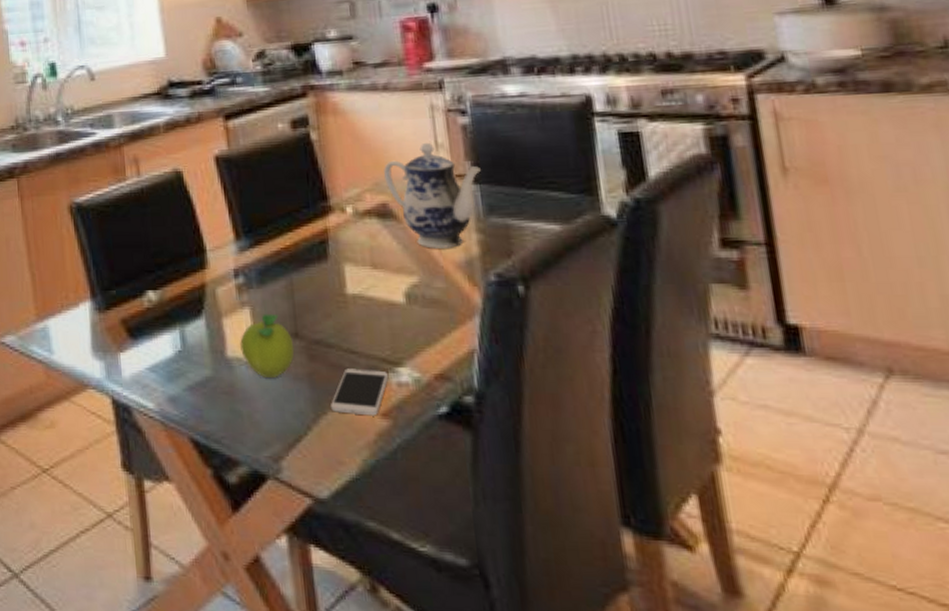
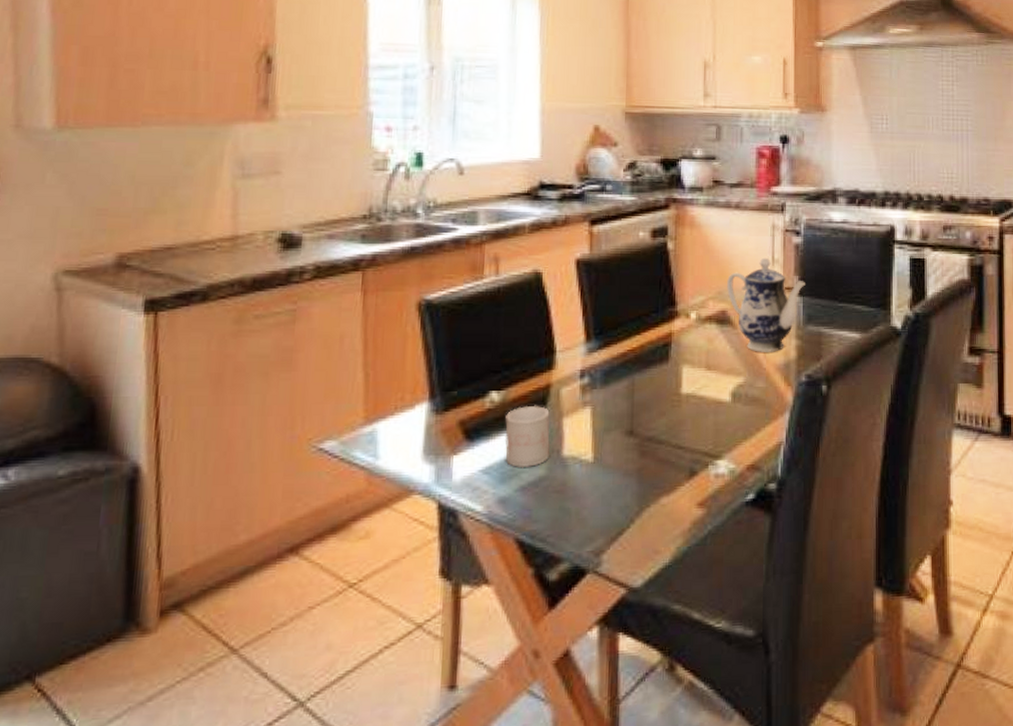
mug: none [165,304,213,368] -> present [505,405,551,468]
fruit: present [240,314,295,377] -> none [577,413,628,474]
smartphone: present [331,368,389,416] -> none [654,462,709,506]

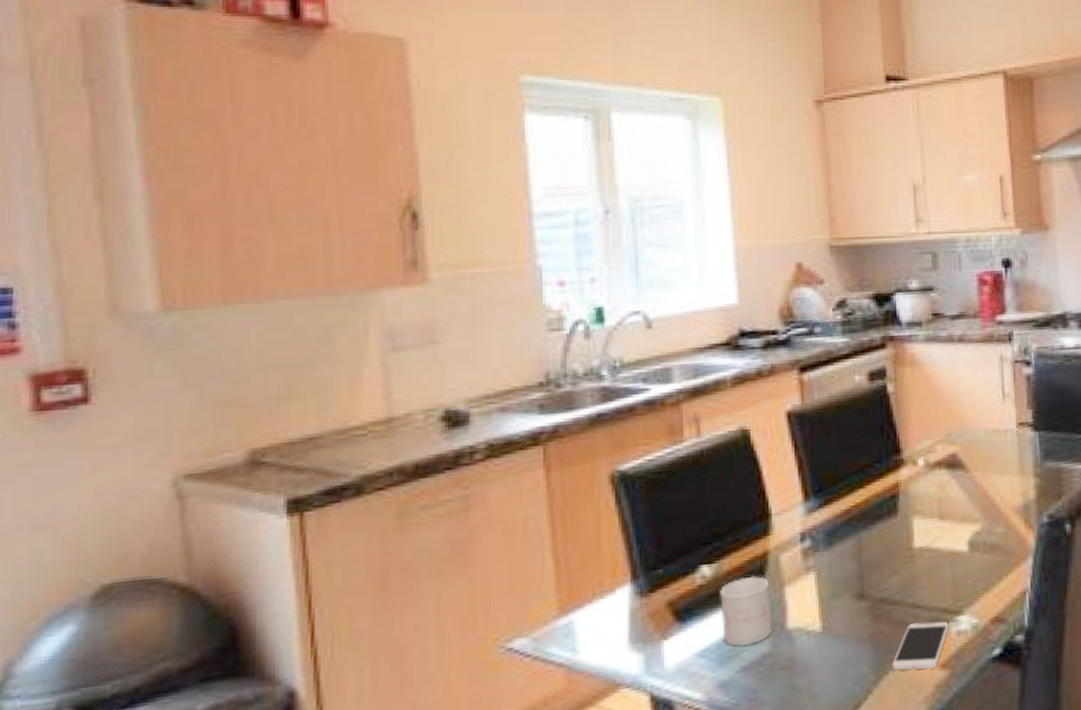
smartphone: none [654,462,709,506] -> present [892,621,949,671]
teapot: present [726,257,805,352] -> none [954,392,1040,496]

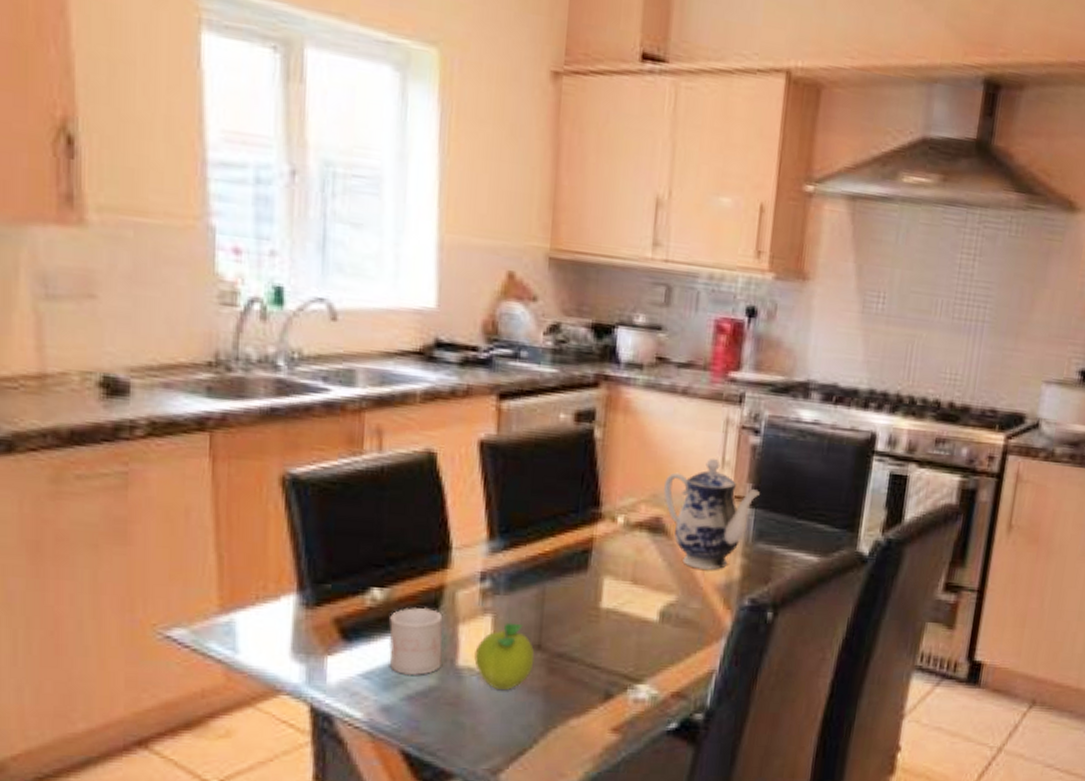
fruit: none [802,576,859,645] -> present [474,622,535,690]
smartphone: present [892,621,949,671] -> none [562,683,627,731]
teapot: none [954,392,1040,496] -> present [663,457,760,570]

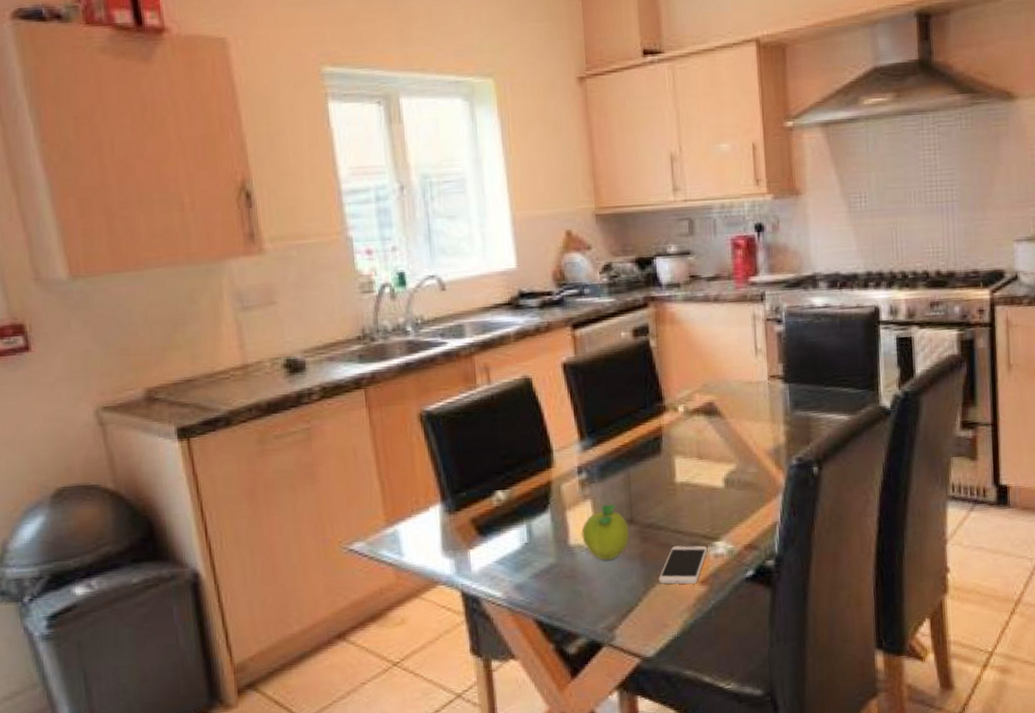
mug: present [388,607,444,676] -> none [513,501,558,558]
smartphone: none [562,683,627,731] -> present [659,545,708,585]
teapot: present [663,457,760,570] -> none [711,347,790,440]

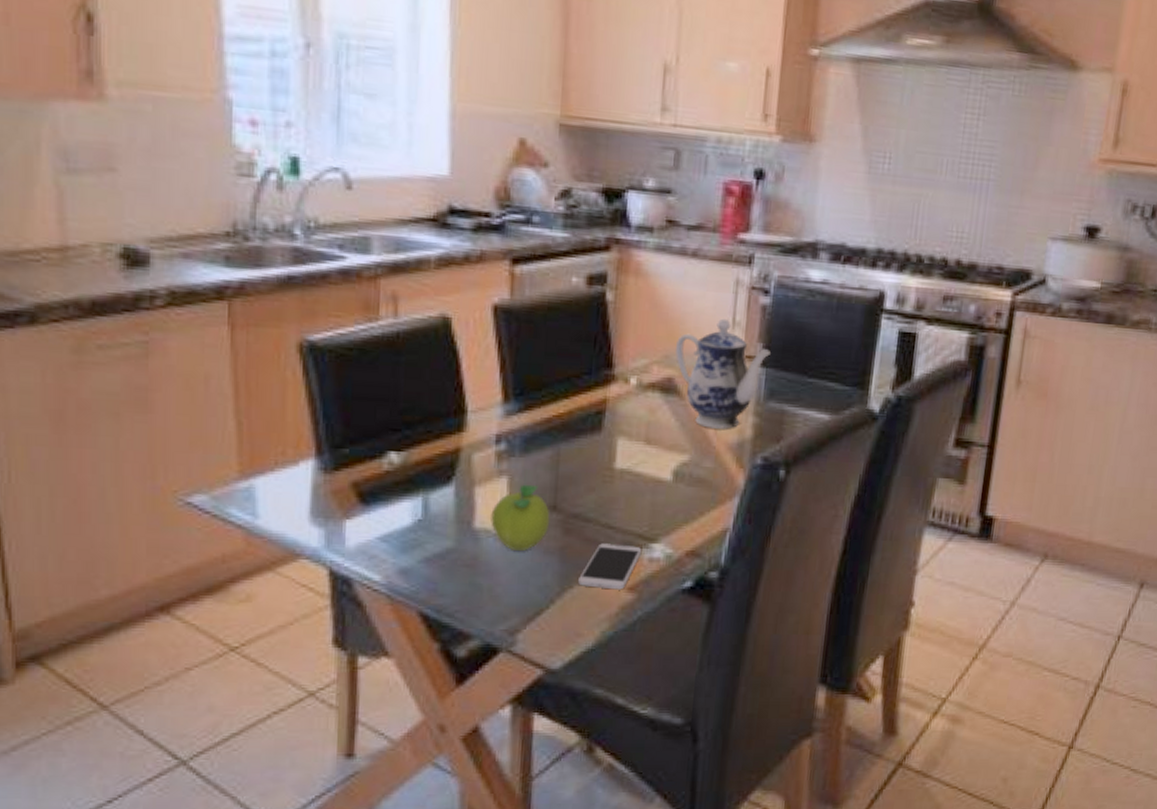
teapot: none [711,347,790,440] -> present [675,318,770,429]

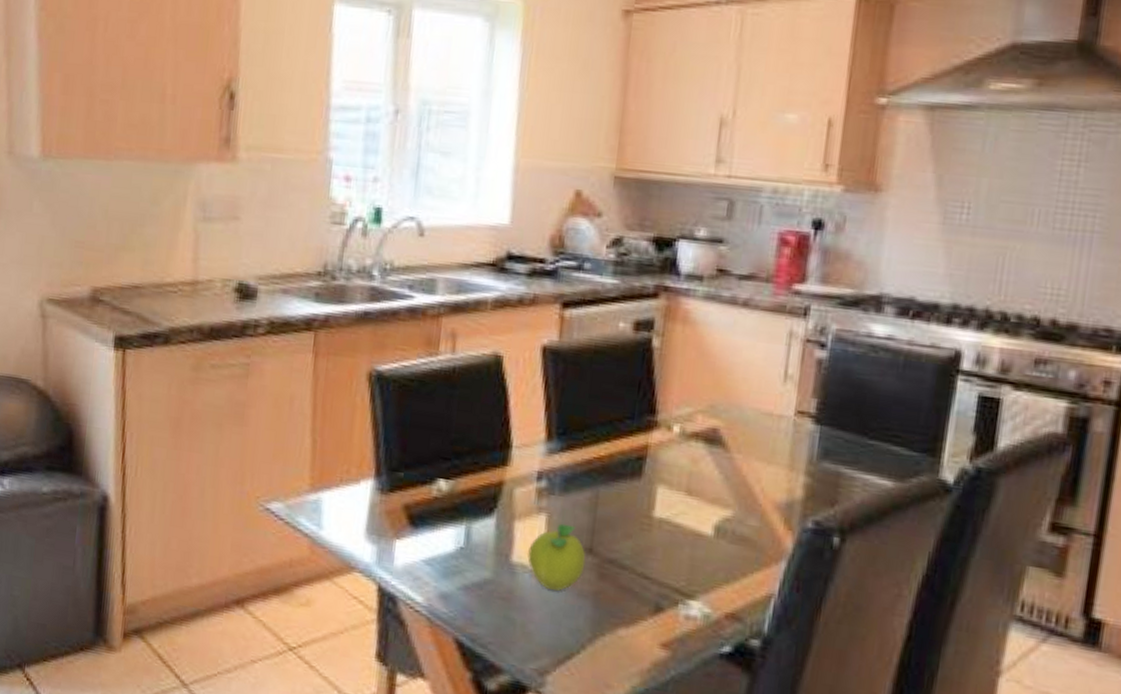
smartphone: present [578,543,642,590] -> none [610,593,679,645]
teapot: present [675,318,770,429] -> none [721,370,826,487]

